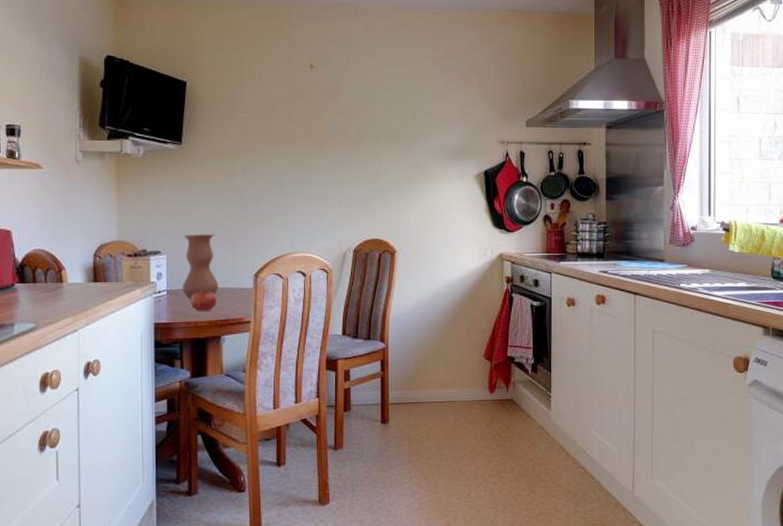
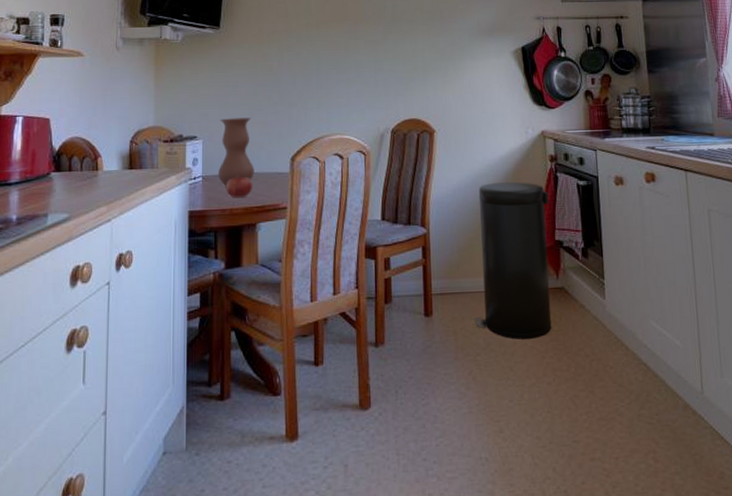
pedal bin: none [428,302,504,445] -> present [474,182,552,340]

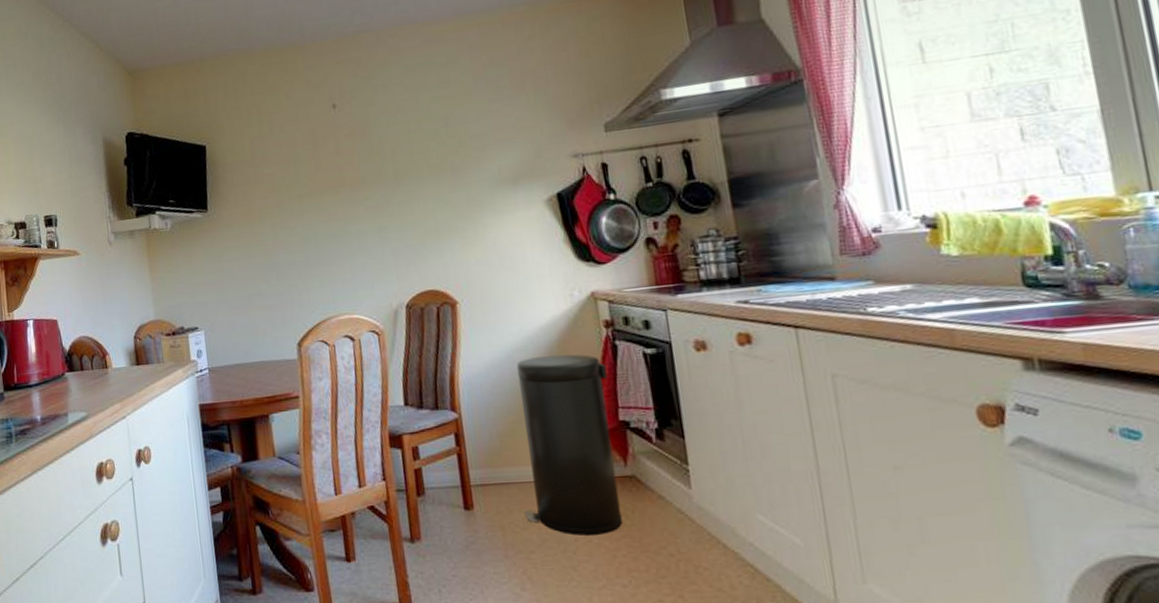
vase: present [218,118,255,189] -> none [219,303,261,380]
fruit: present [226,175,253,198] -> none [233,365,261,389]

